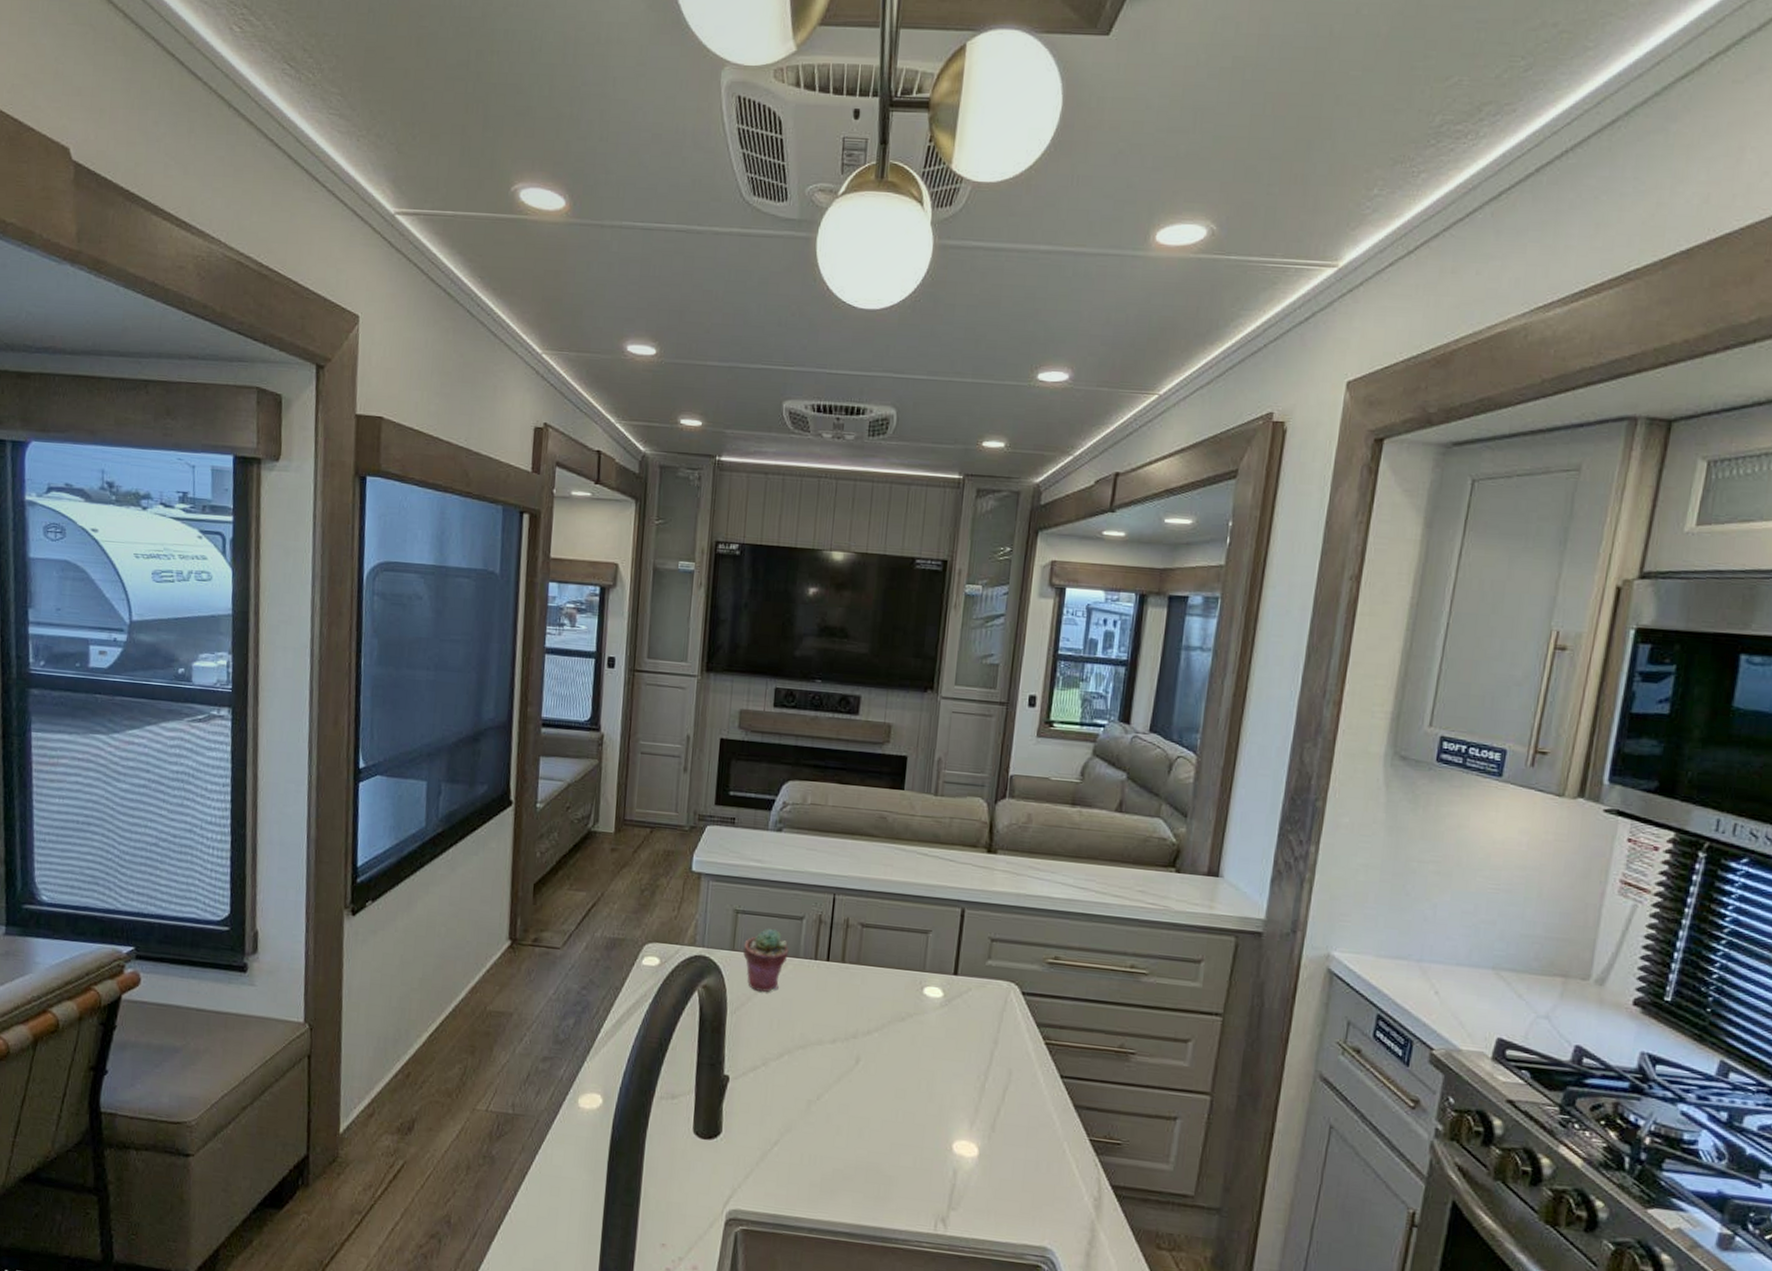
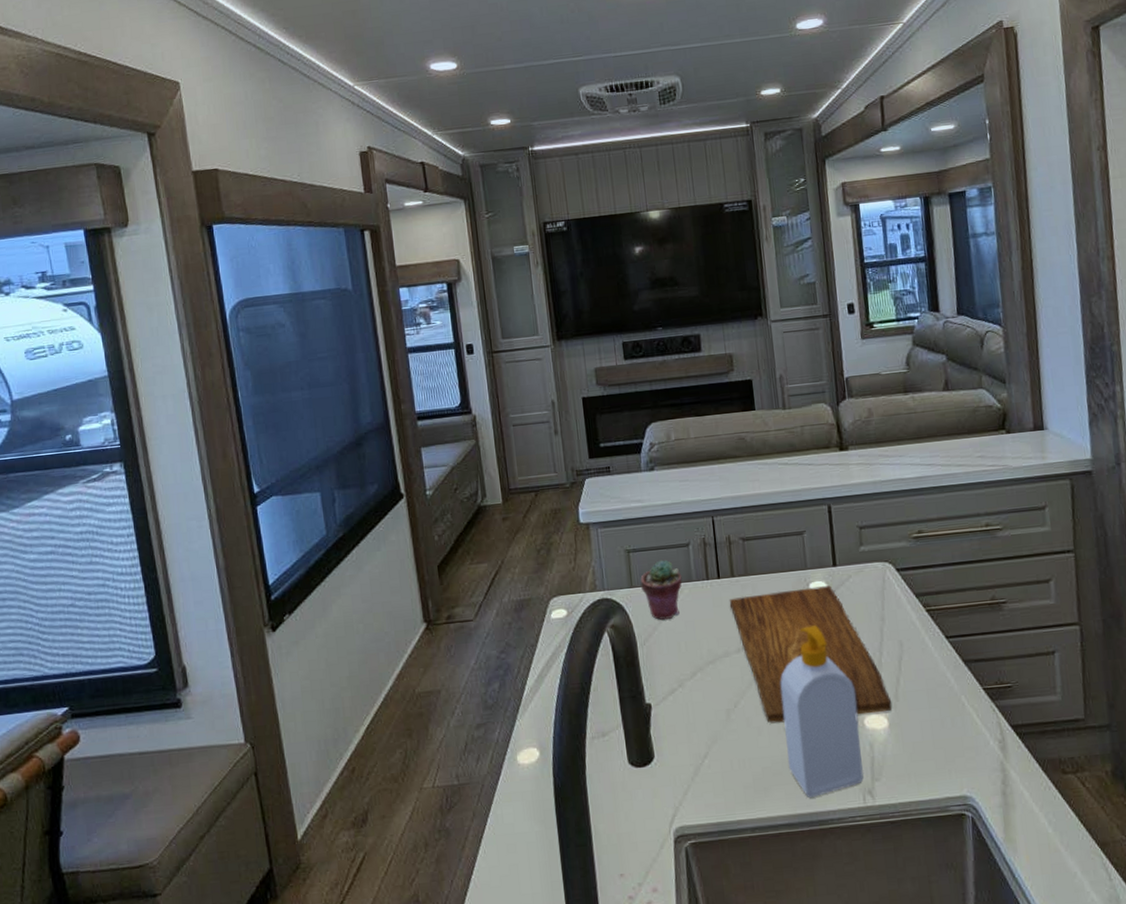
cutting board: none [833,984,987,1141] -> present [729,586,893,724]
soap bottle: none [861,1032,950,1212] -> present [780,625,864,798]

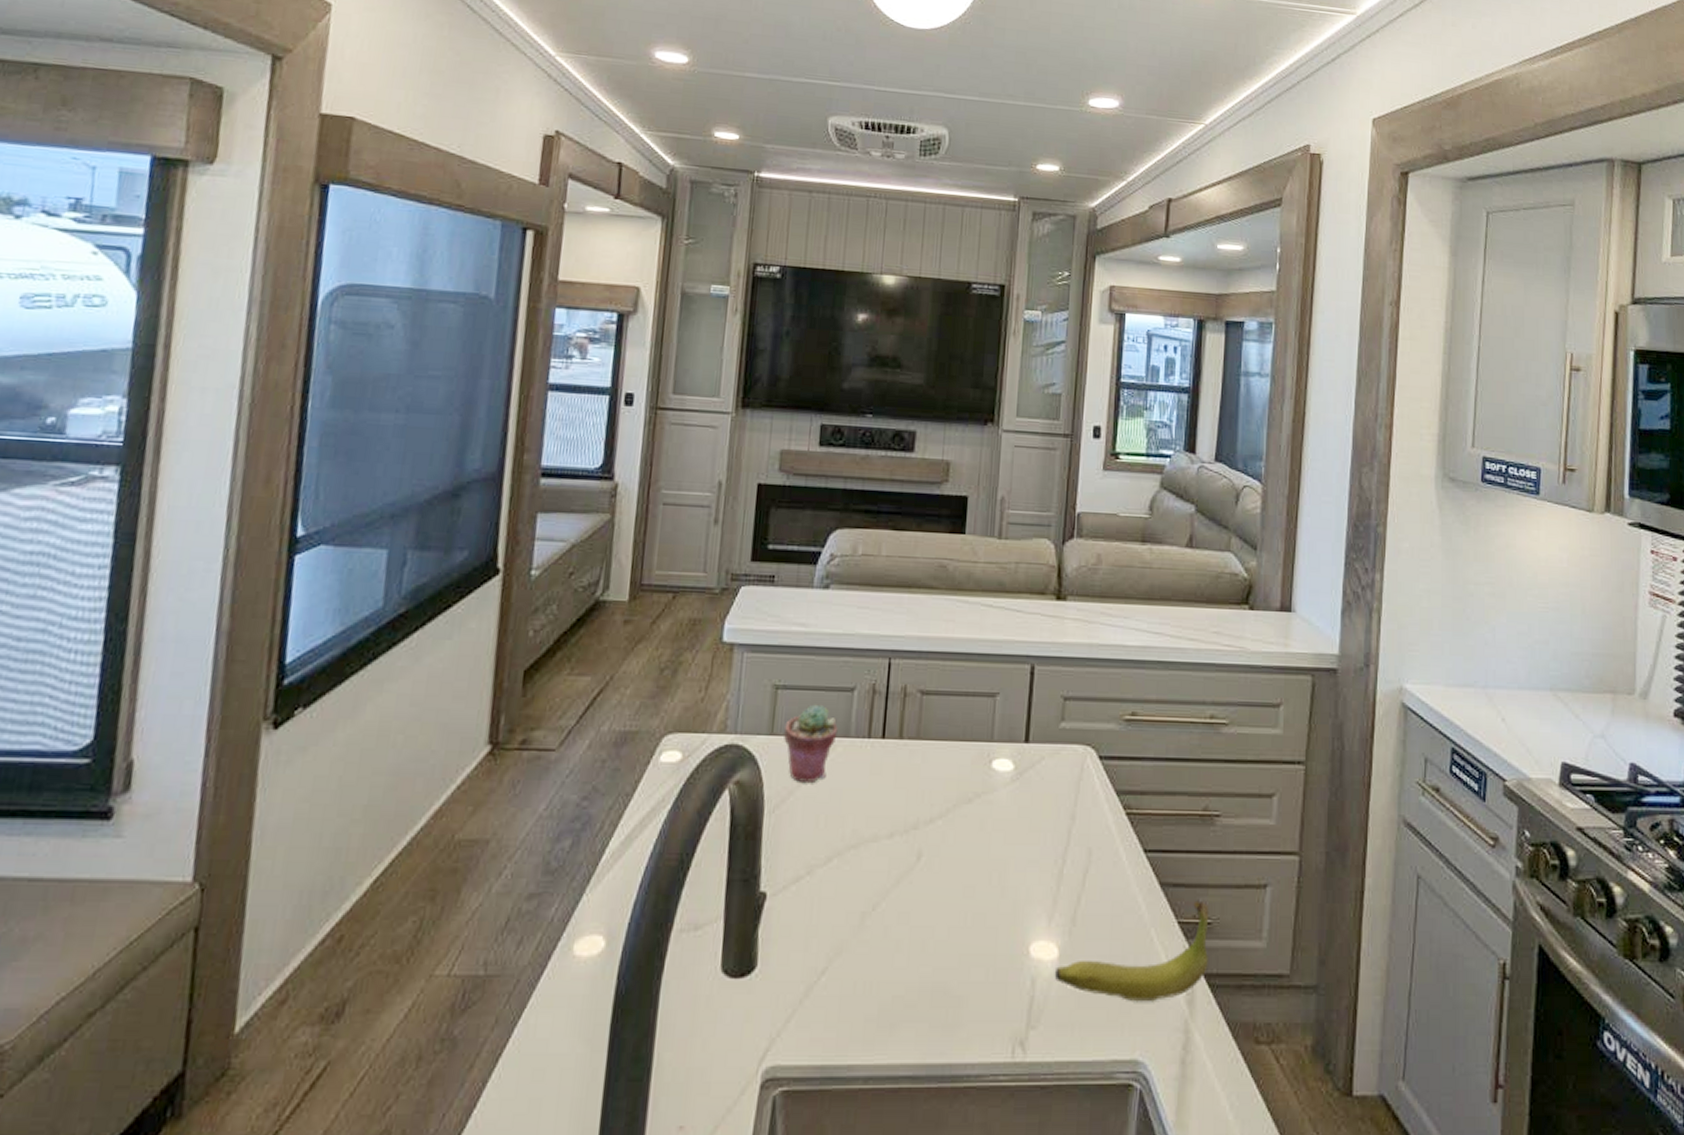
cutting board: present [729,586,893,724] -> none [890,765,1067,939]
soap bottle: present [780,625,864,798] -> none [925,815,1025,1044]
banana: none [887,668,1014,753] -> present [1054,898,1210,1002]

